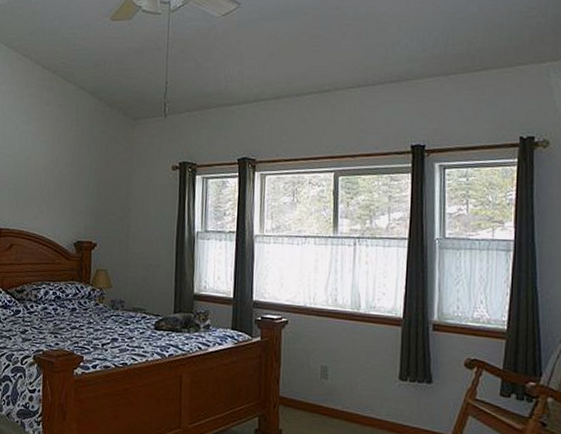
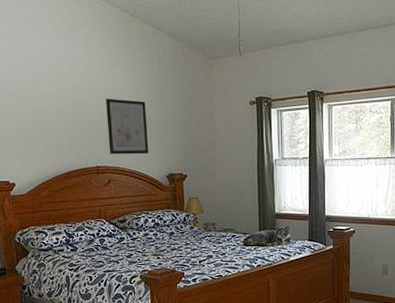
wall art: none [14,156,59,218] -> present [105,98,149,155]

